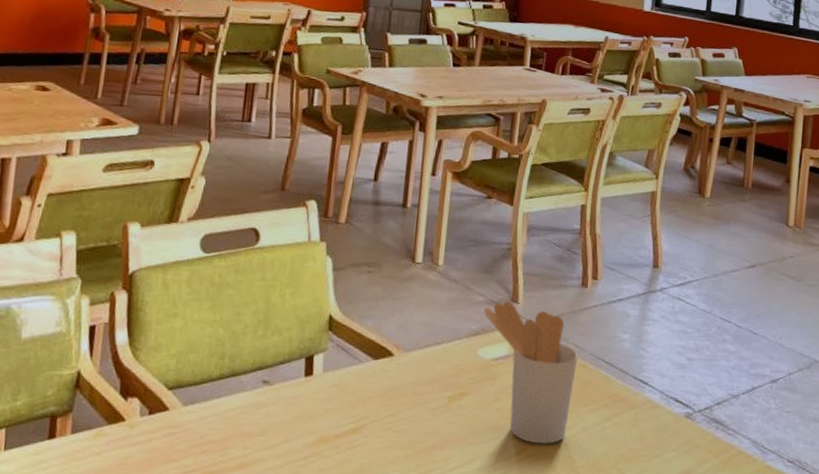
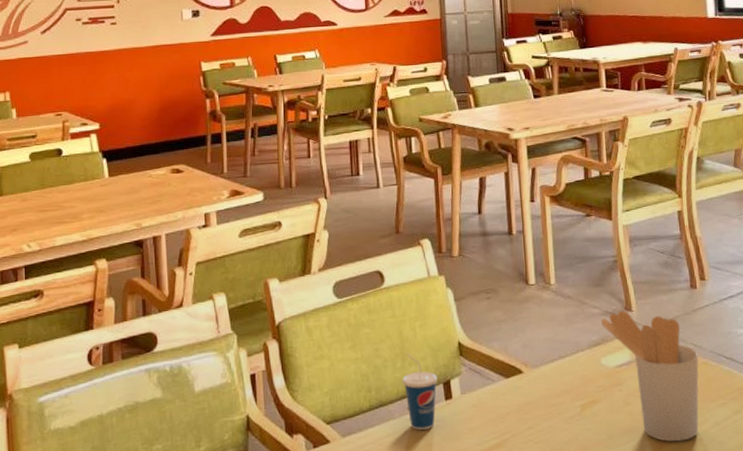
cup: none [261,322,301,406] -> present [403,353,438,430]

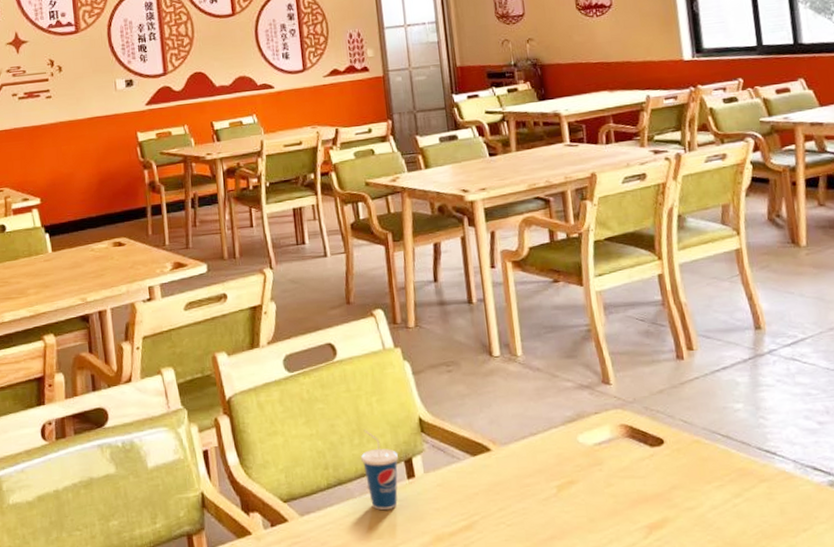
utensil holder: present [601,310,699,442] -> none [575,383,693,527]

